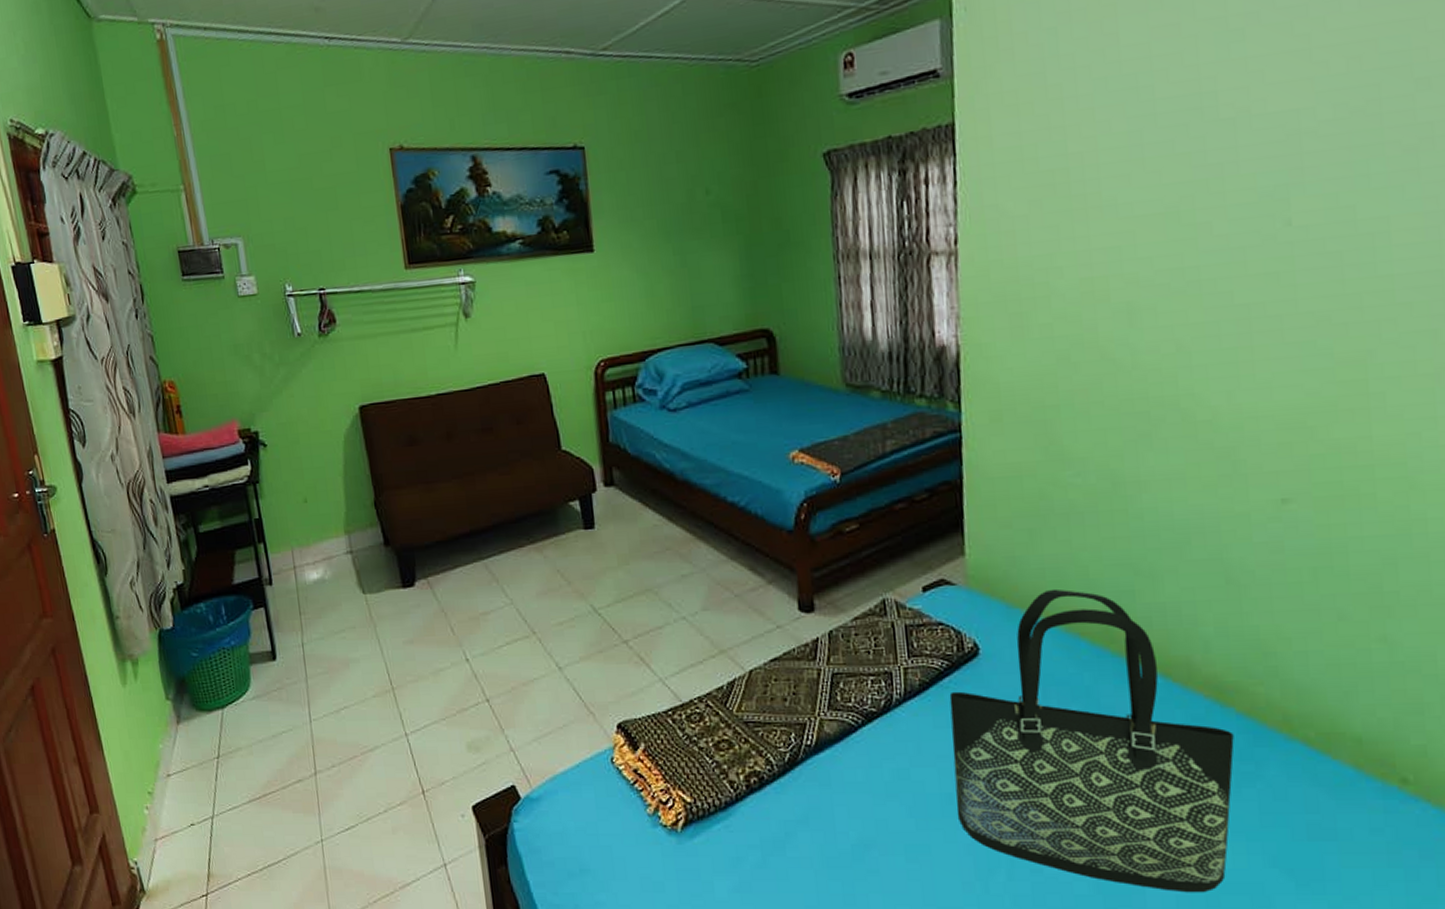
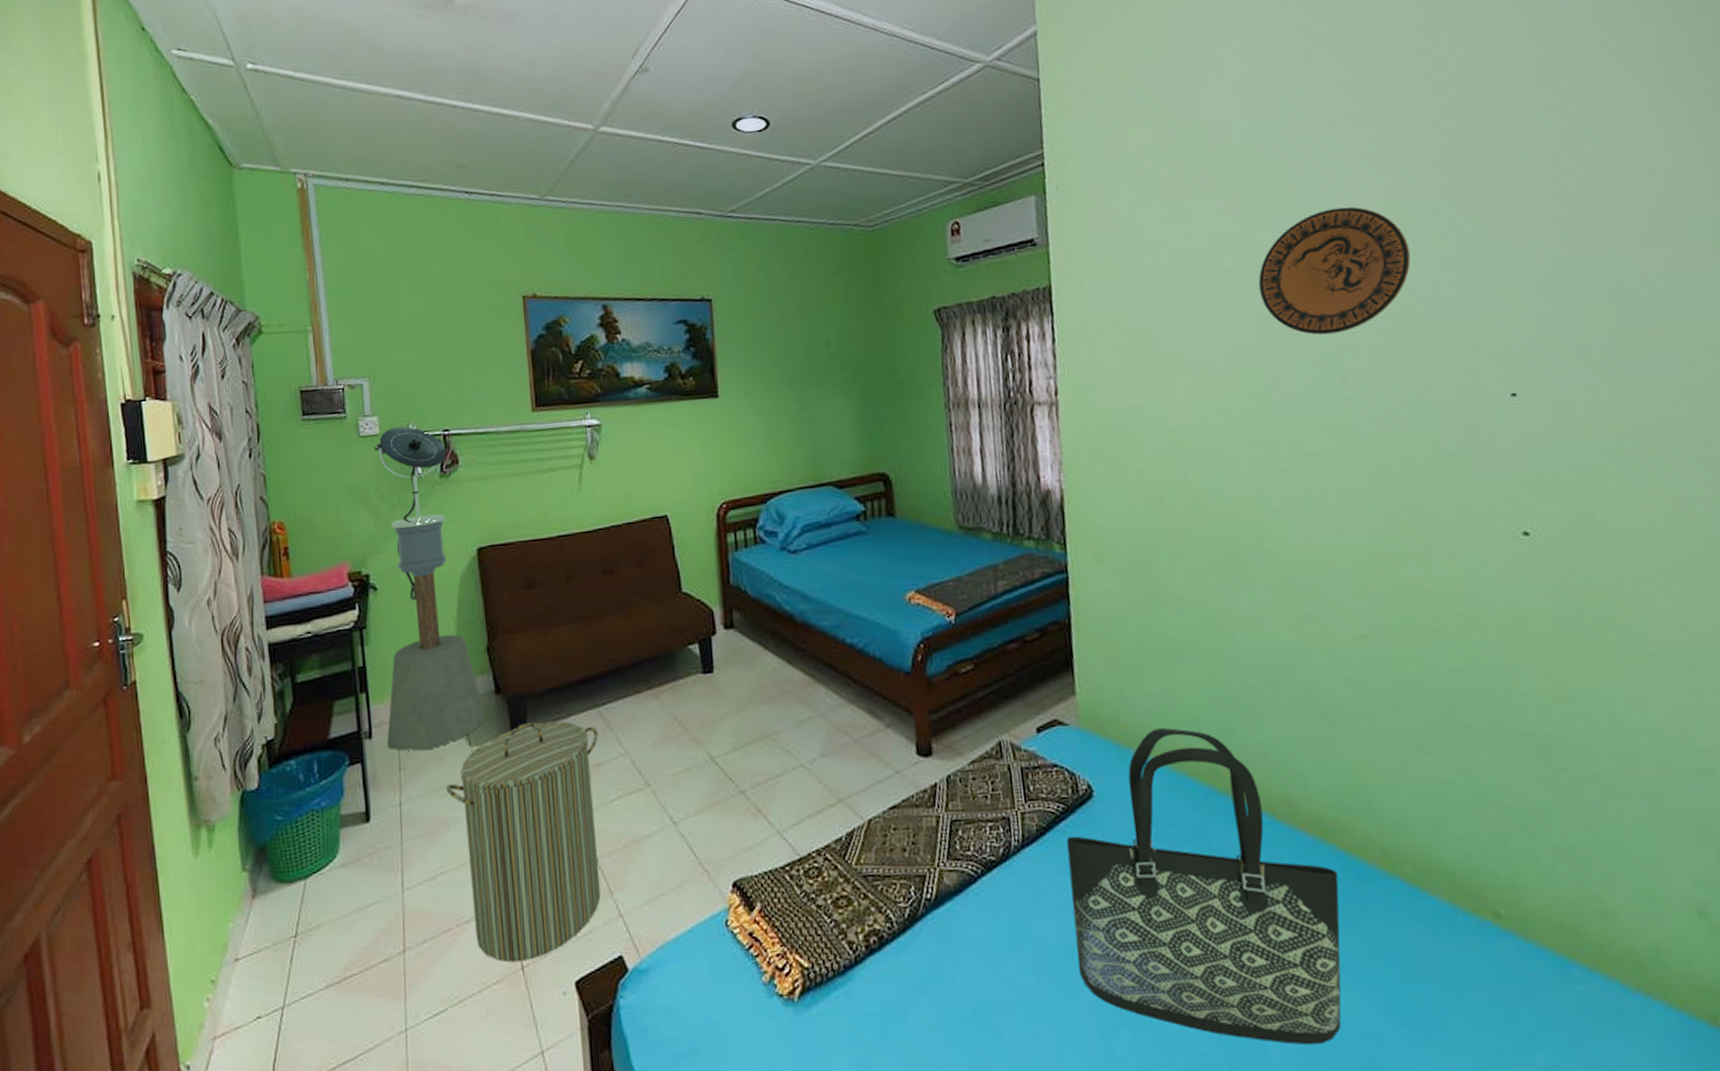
floor lamp: none [253,285,377,597] -> present [374,426,485,751]
laundry hamper: none [344,572,493,788] -> present [446,721,601,963]
decorative plate: none [1194,18,1381,172] -> present [1258,206,1411,335]

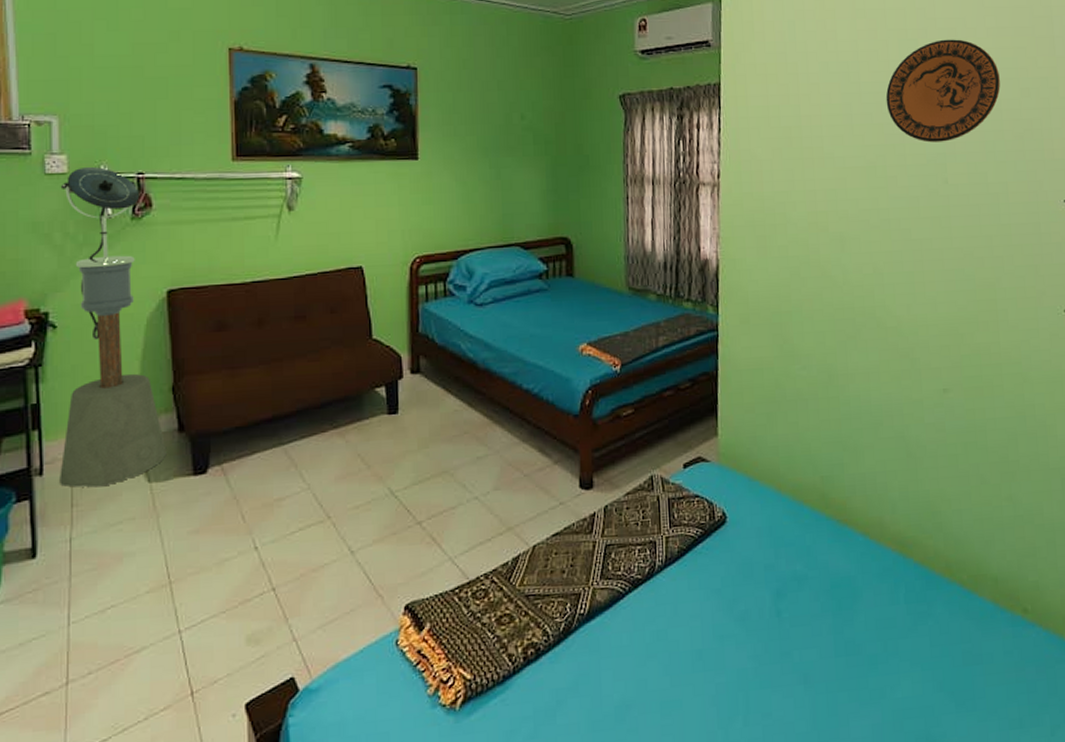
laundry hamper: present [446,721,601,963] -> none [121,458,282,690]
tote bag: present [1066,727,1342,1046] -> none [702,463,913,722]

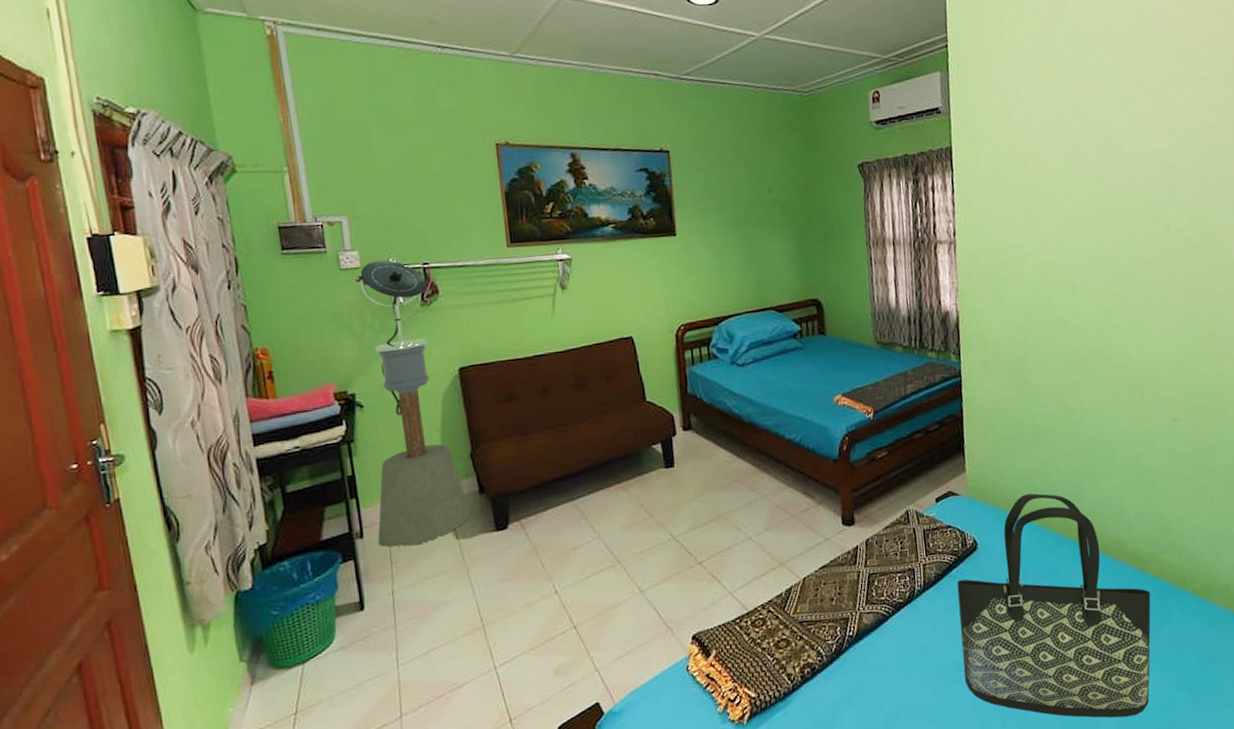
tote bag: none [702,463,913,722] -> present [957,493,1151,718]
decorative plate: present [885,39,1001,143] -> none [1108,90,1217,191]

